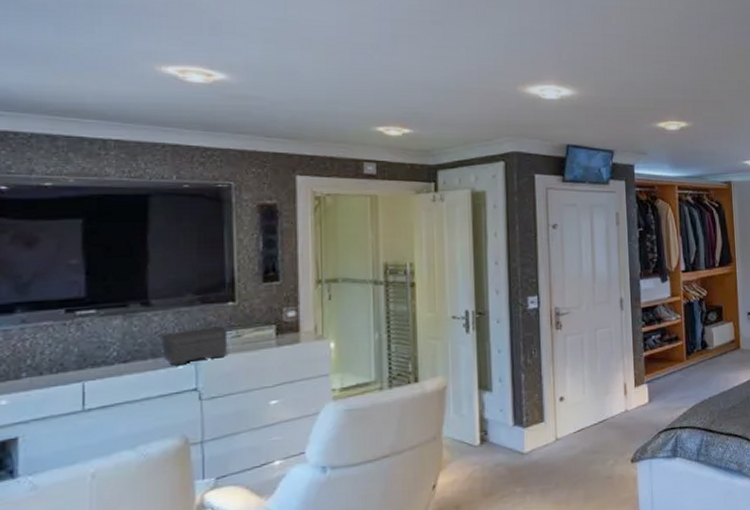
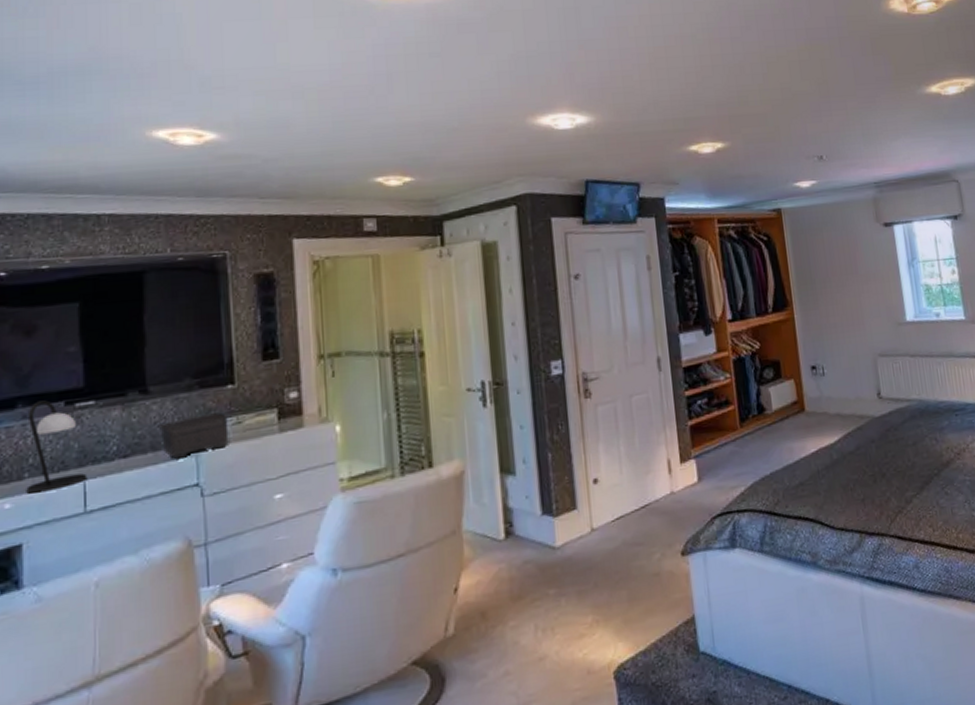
table lamp: none [23,307,87,393] -> present [26,400,88,495]

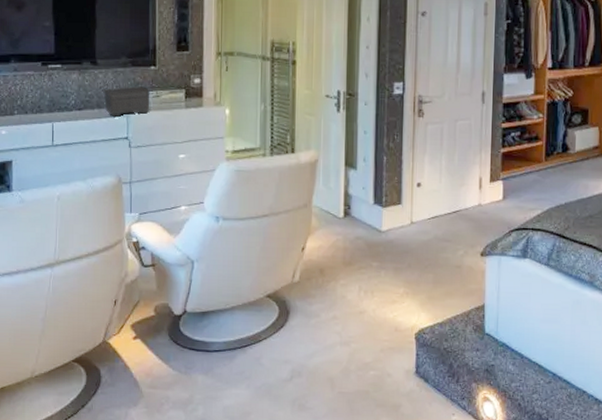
table lamp: present [26,400,88,495] -> none [15,60,55,127]

